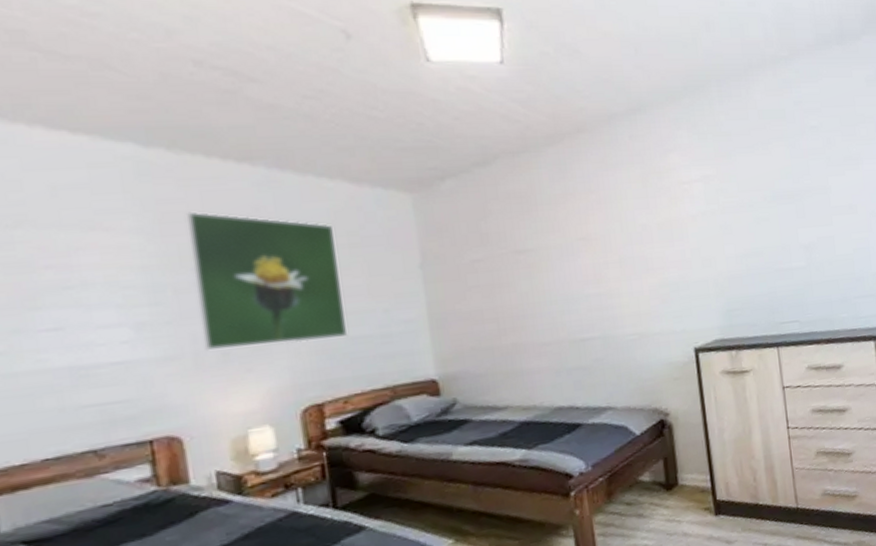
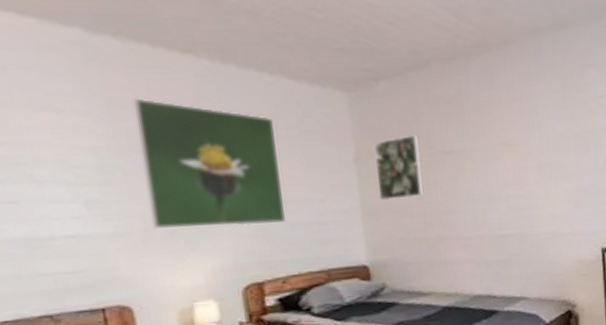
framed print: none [441,234,497,307] -> present [374,134,424,200]

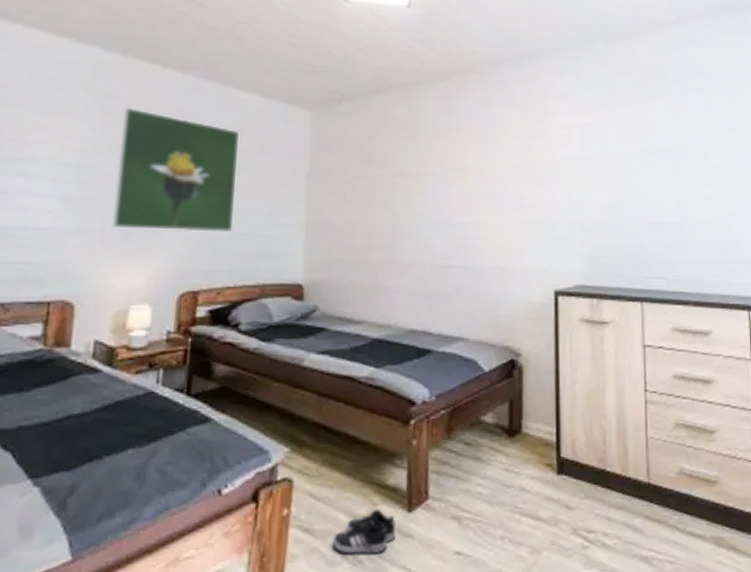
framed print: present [374,134,424,200] -> none [326,154,373,218]

